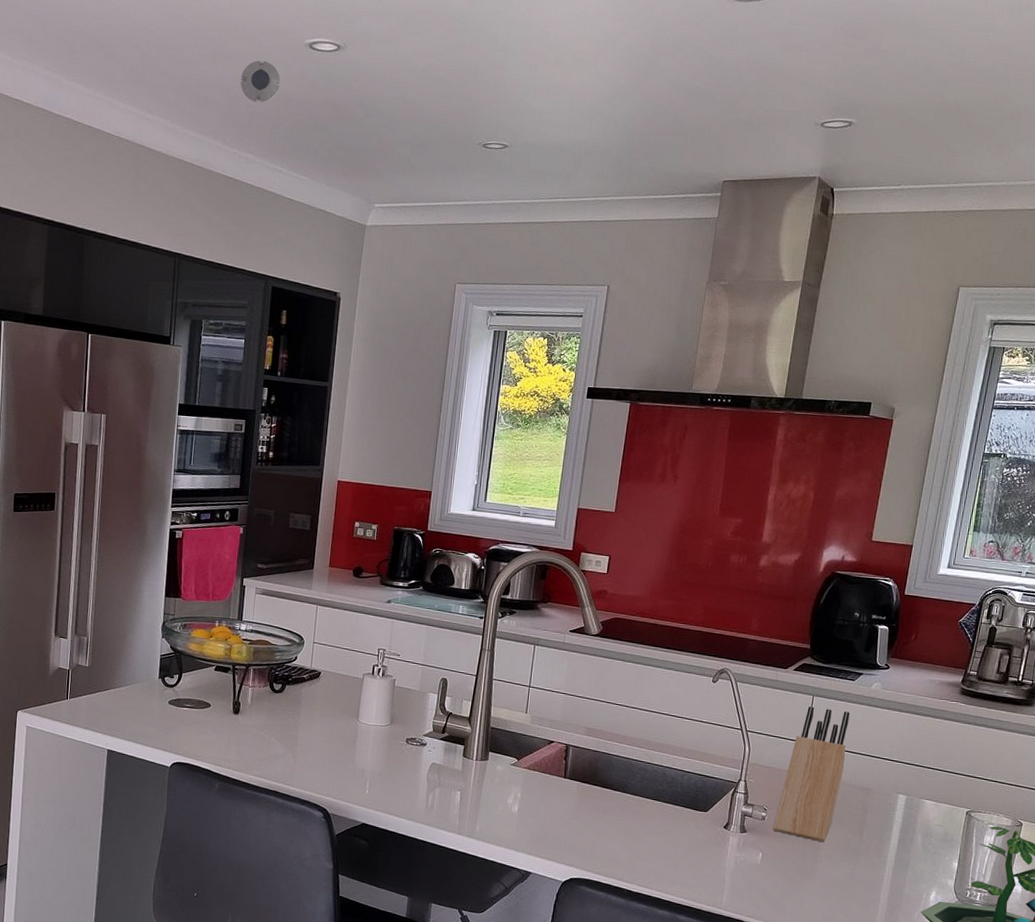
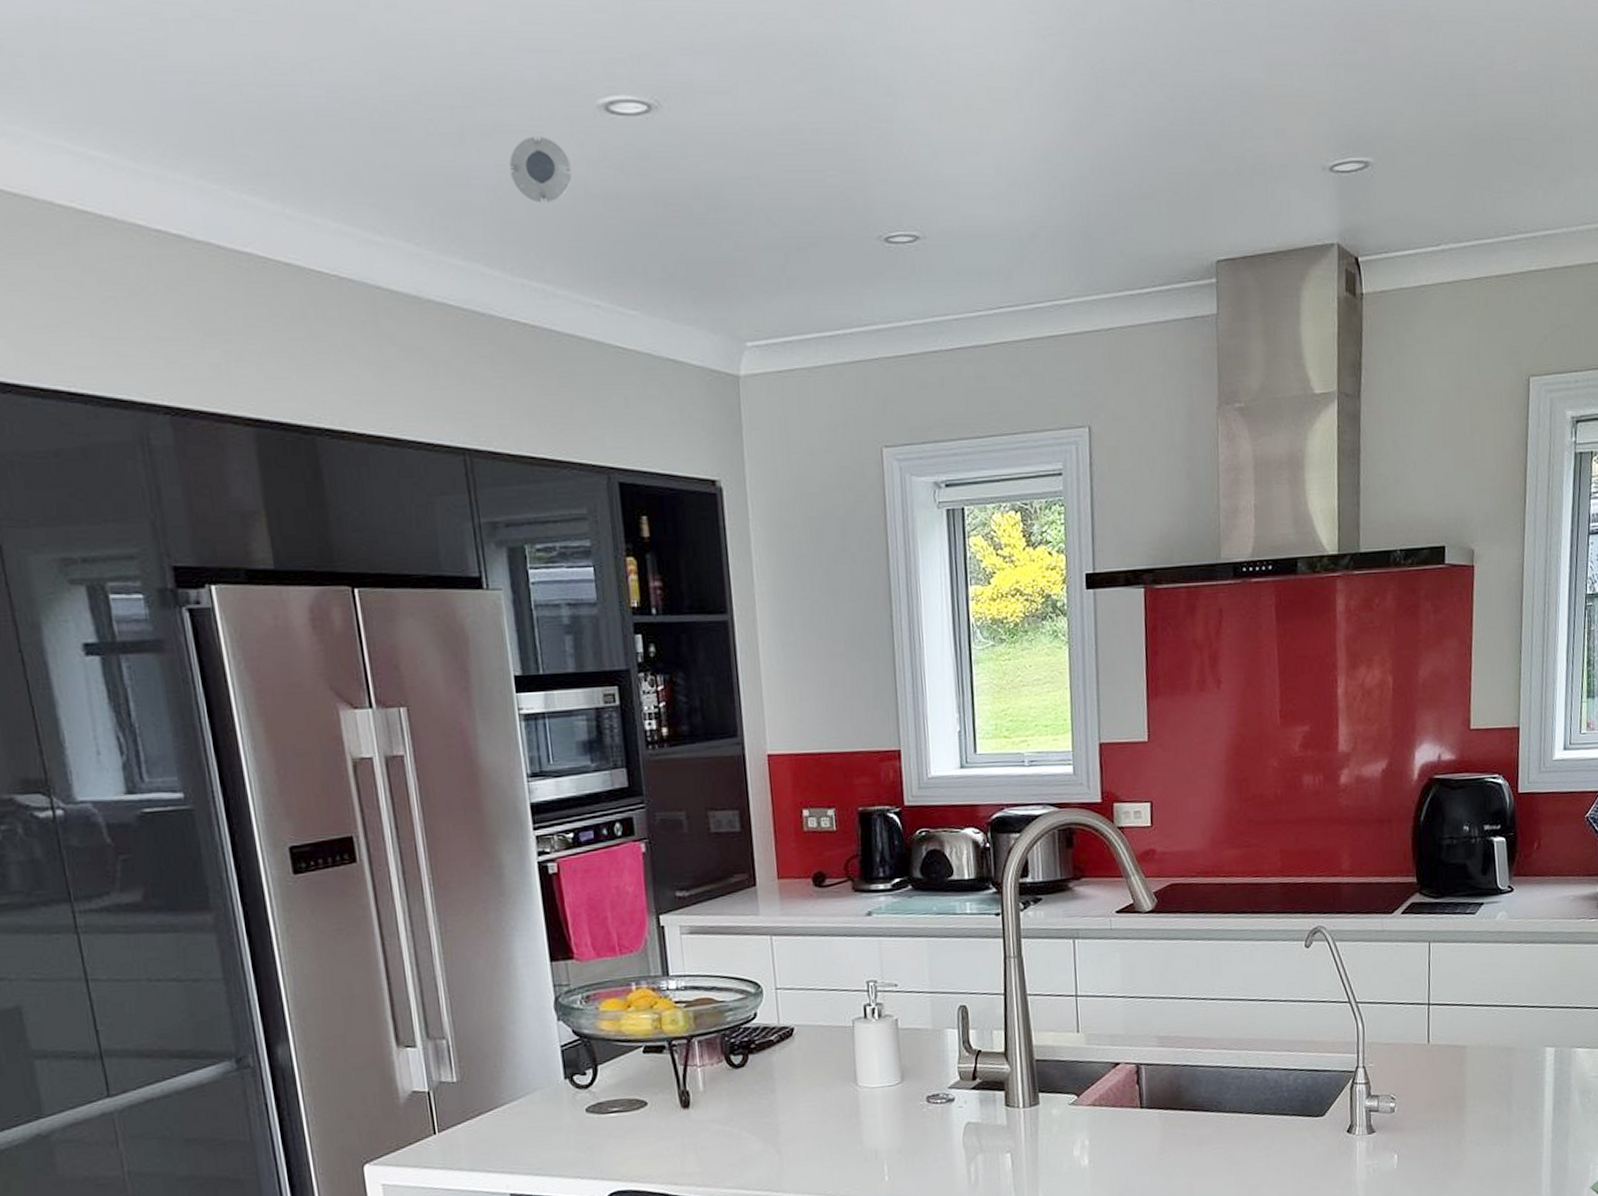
knife block: present [773,706,850,843] -> none [1405,955,1478,1126]

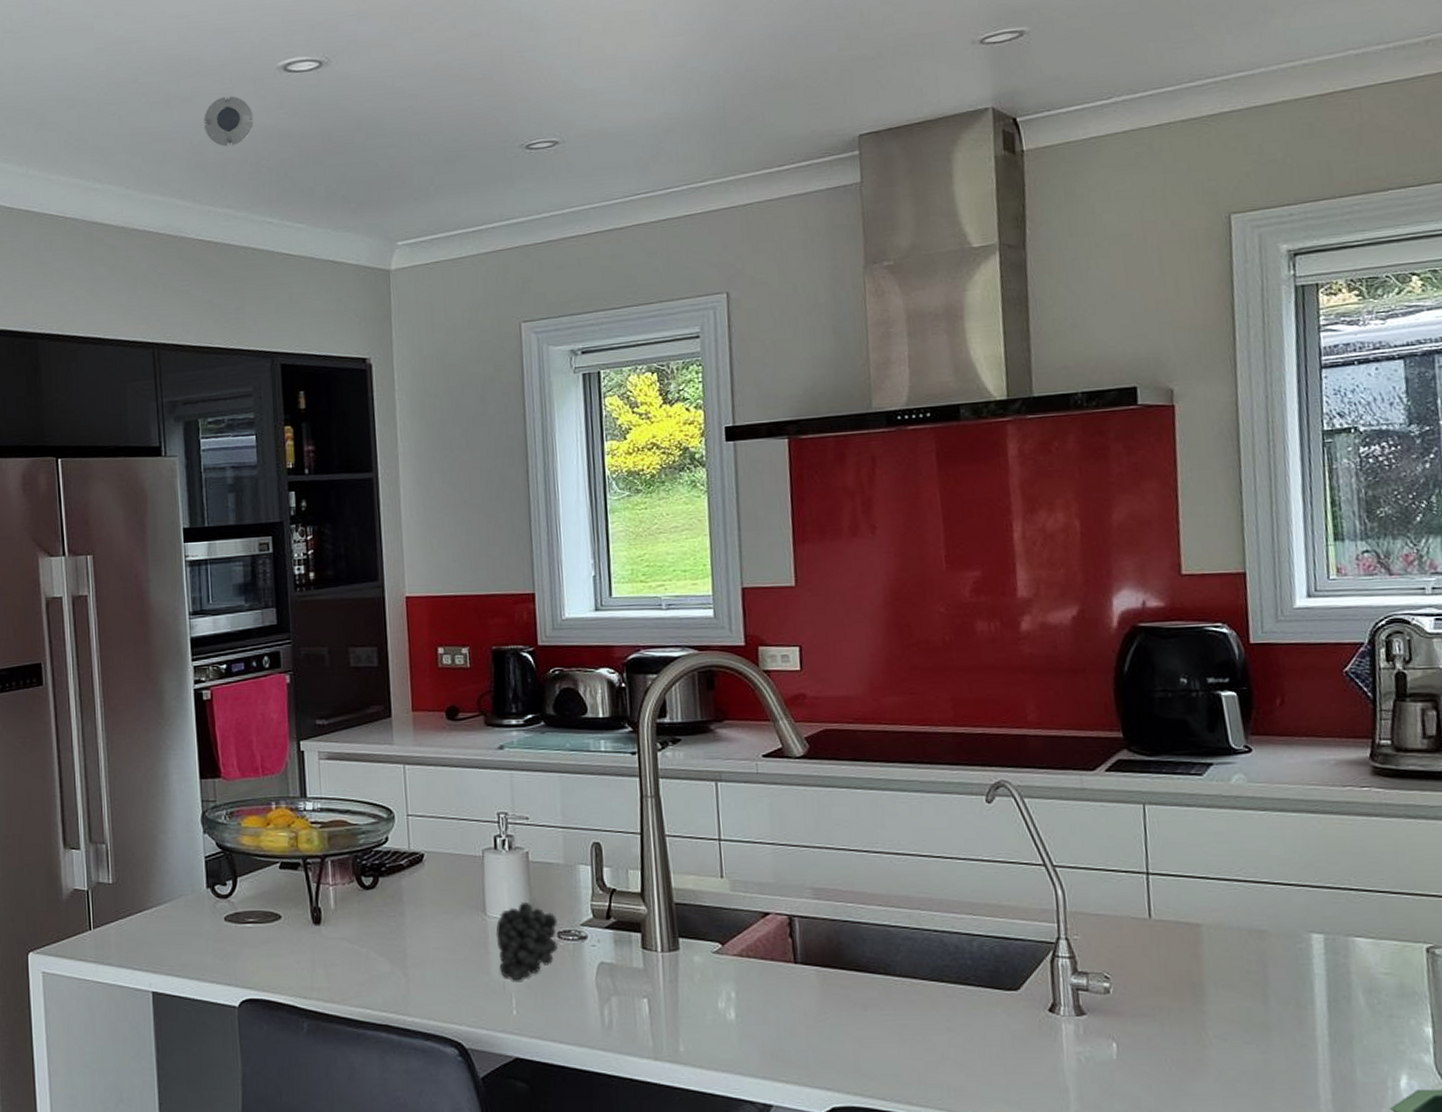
fruit: none [867,1068,928,1148] -> present [495,901,559,981]

